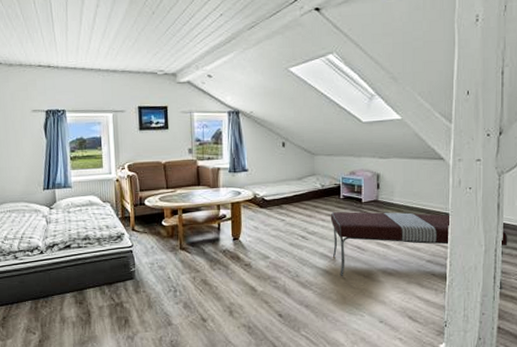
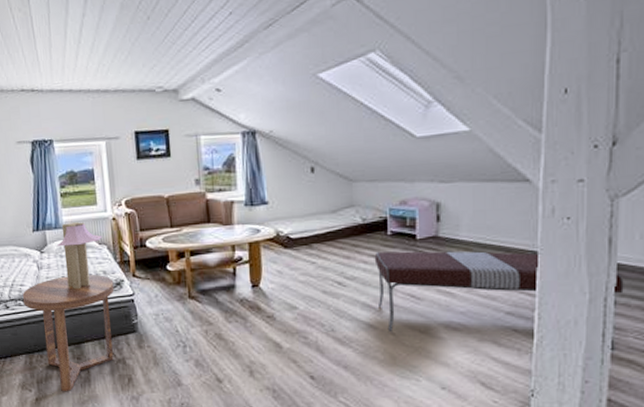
side table: none [31,229,116,333] -> present [22,275,114,391]
table lamp: none [64,182,107,242] -> present [56,222,103,290]

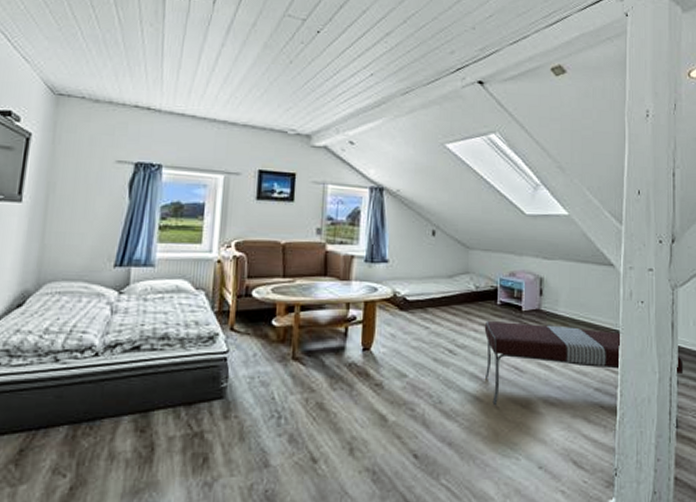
side table: present [22,275,114,391] -> none [80,324,206,476]
table lamp: present [56,222,103,290] -> none [141,260,202,342]

